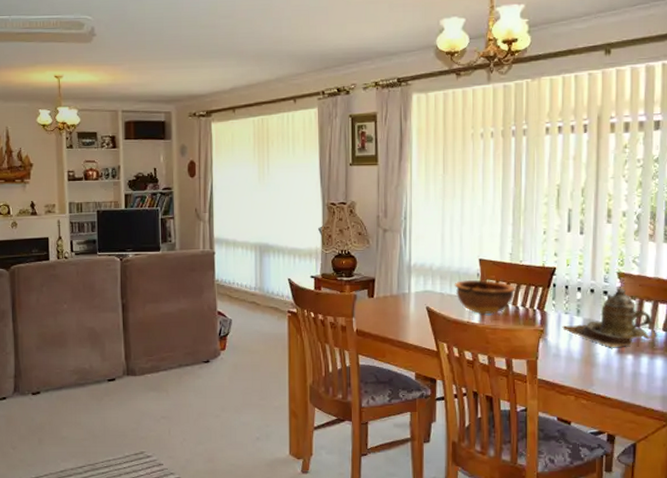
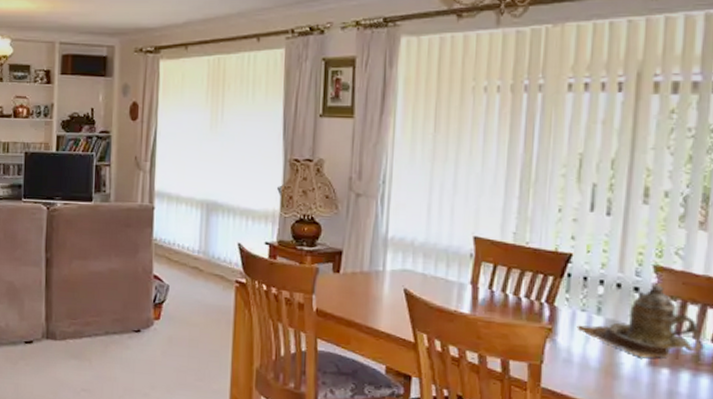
bowl: present [454,279,516,314] -> none [440,260,520,303]

